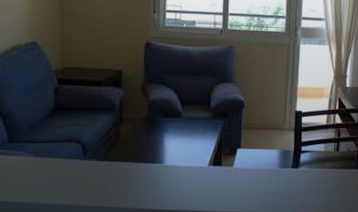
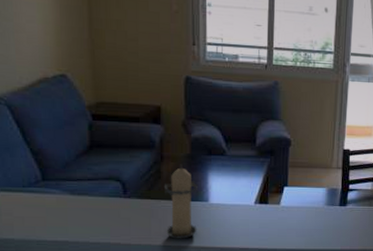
candle: none [121,126,154,201] -> present [163,164,197,239]

